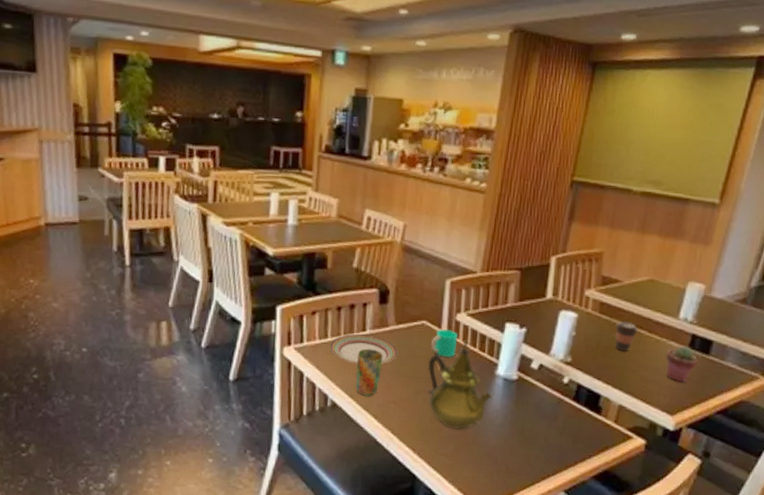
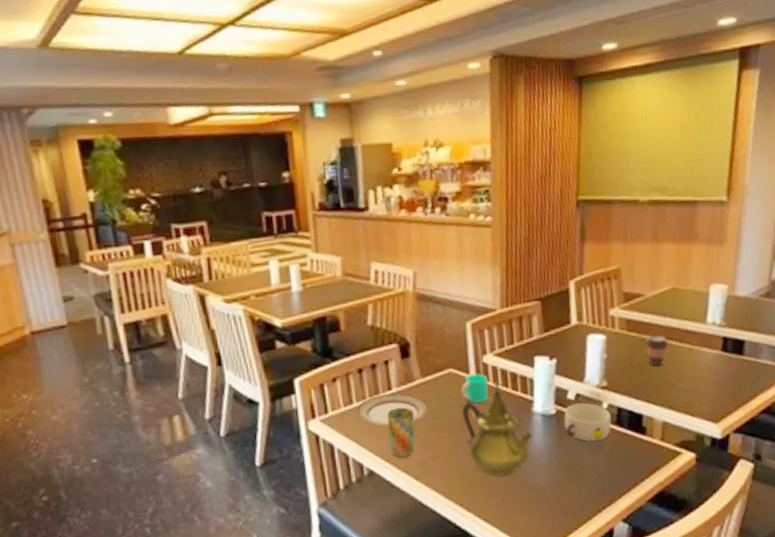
bowl: none [524,373,570,413] -> present [564,403,612,442]
potted succulent: present [665,345,698,383] -> none [700,350,733,388]

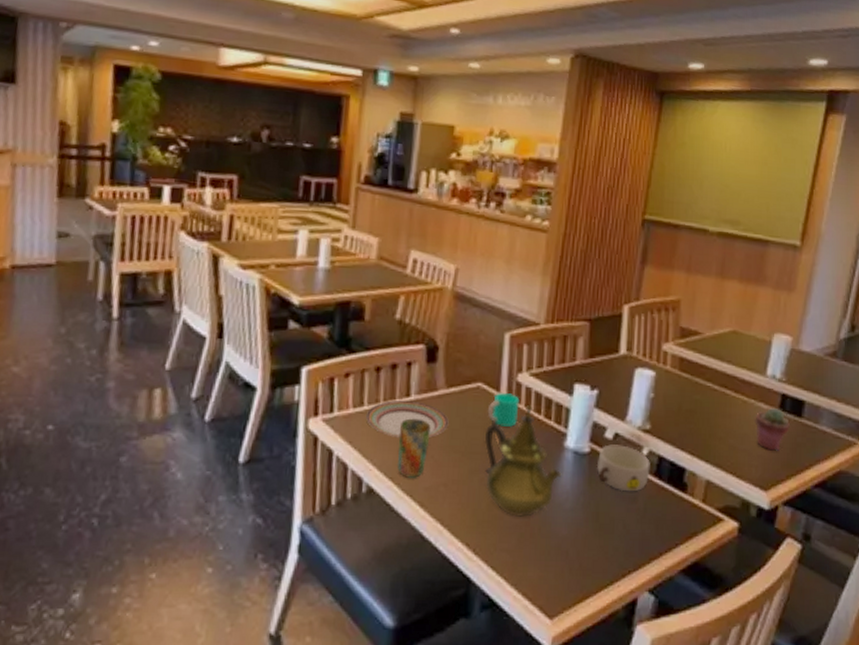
coffee cup: present [645,334,669,367] -> none [697,379,724,416]
potted succulent: none [700,350,733,388] -> present [755,407,790,451]

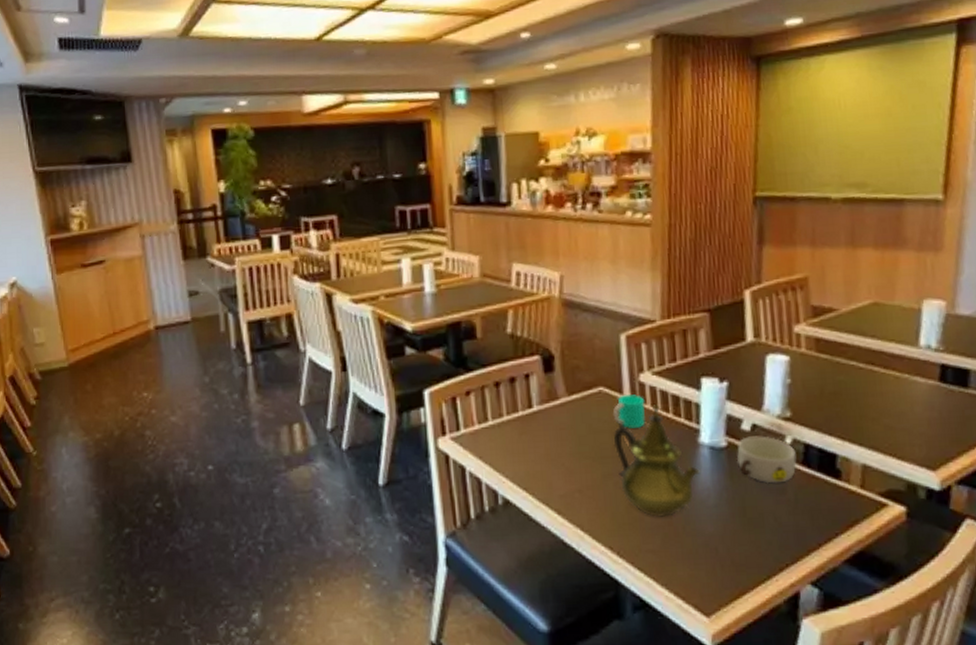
plate: present [366,400,449,438] -> none [492,411,575,449]
cup: present [396,418,431,478] -> none [526,428,558,487]
potted succulent: present [755,407,790,451] -> none [911,380,955,427]

